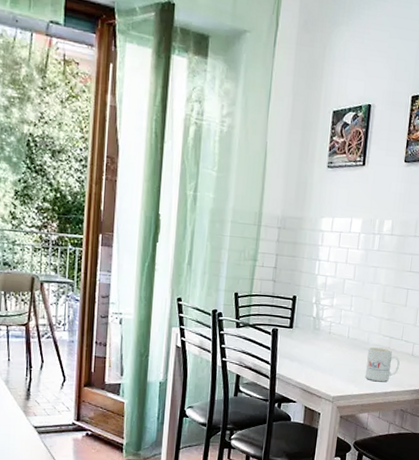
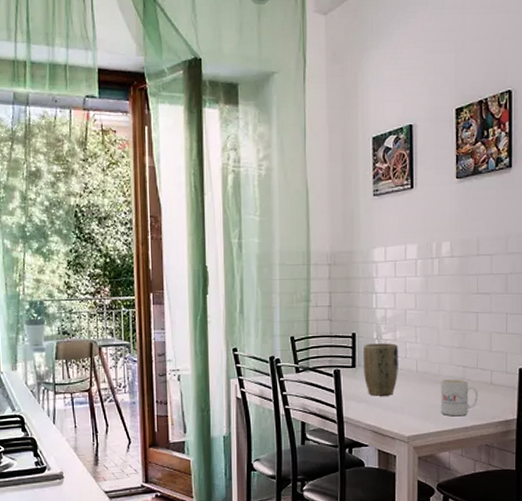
plant pot: none [299,307,334,358] -> present [363,343,399,396]

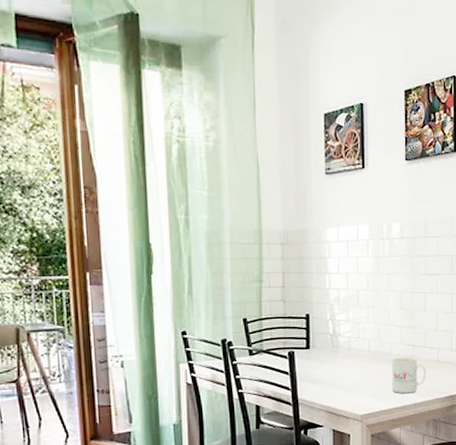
plant pot: present [363,343,399,396] -> none [316,323,353,377]

